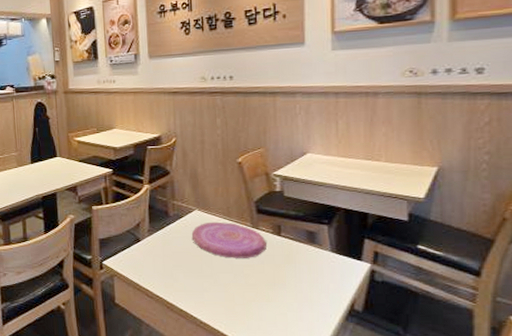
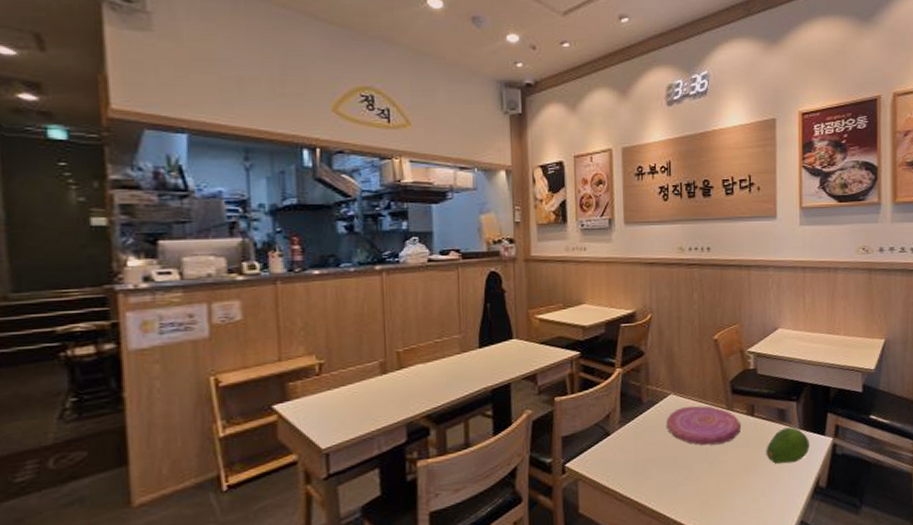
fruit: none [294,249,344,284] -> present [766,427,810,464]

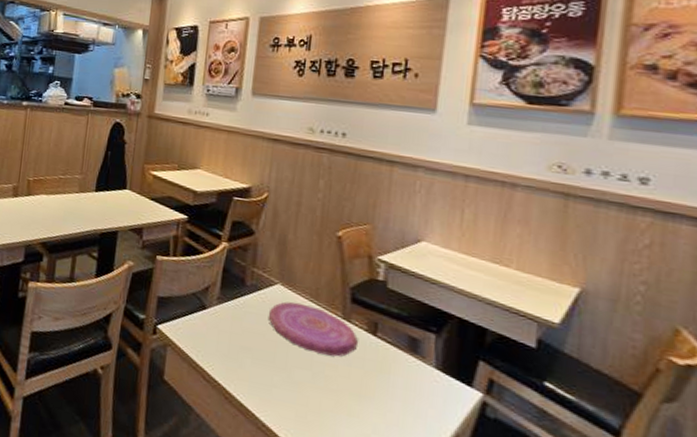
fruit: present [766,427,810,464] -> none [386,361,449,408]

